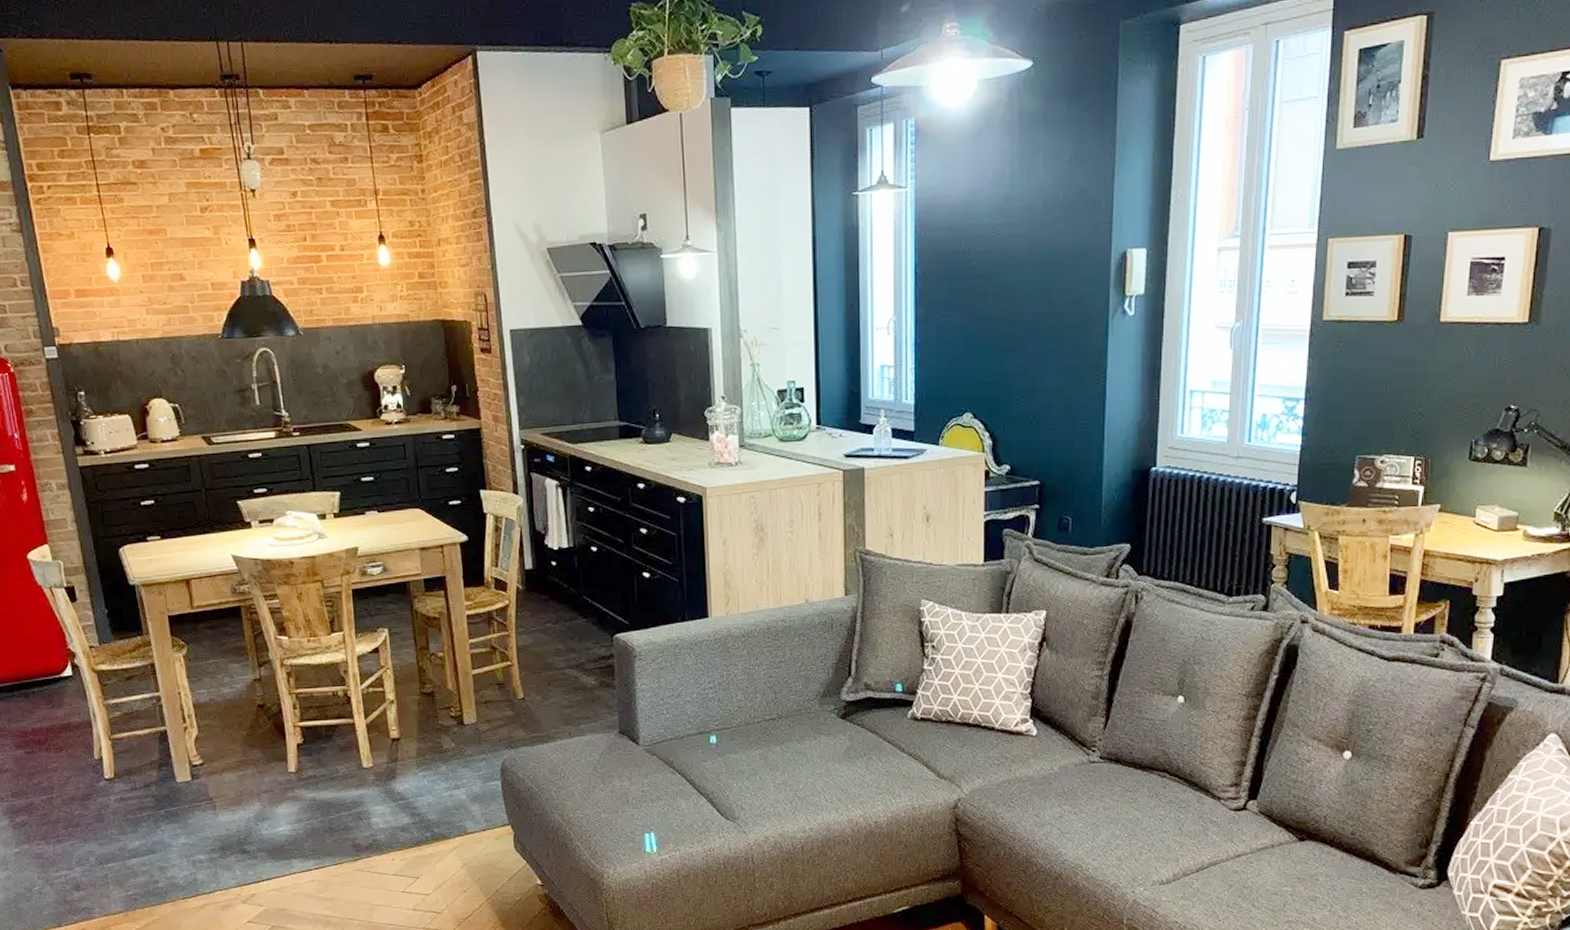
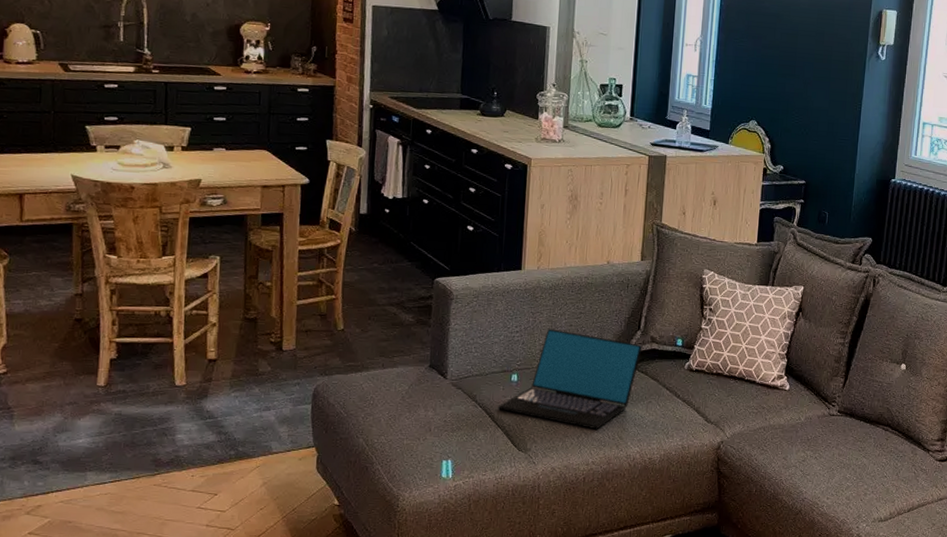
laptop: none [698,682,856,793] -> present [497,329,643,430]

